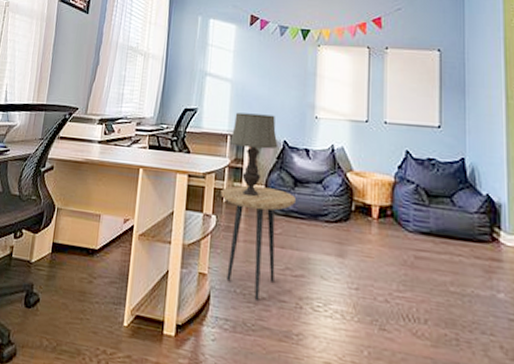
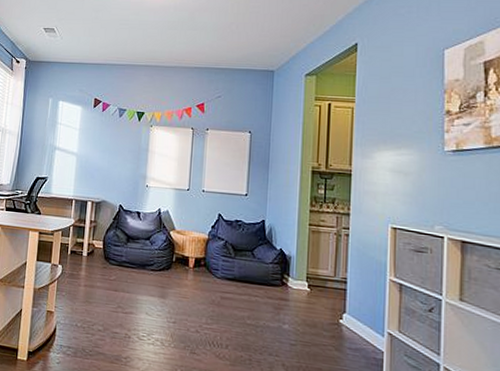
side table: present [221,185,295,300] -> none [66,241,128,332]
table lamp: present [230,112,278,197] -> none [75,181,115,251]

